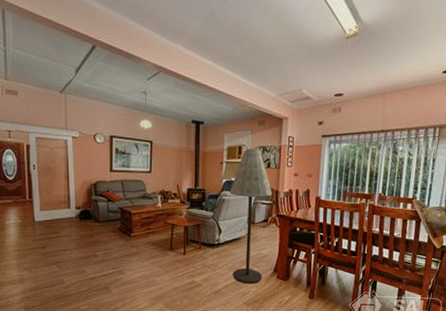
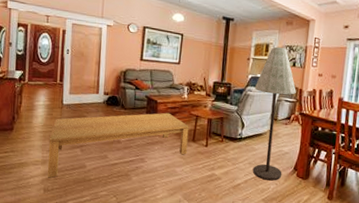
coffee table: none [24,223,166,296] -> present [47,112,189,178]

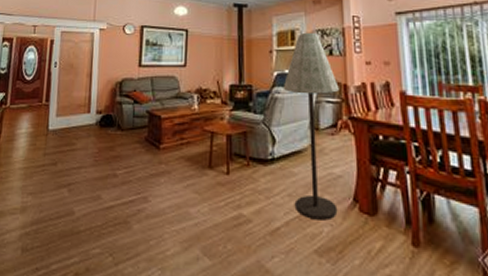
coffee table: present [47,112,189,178] -> none [27,131,203,232]

